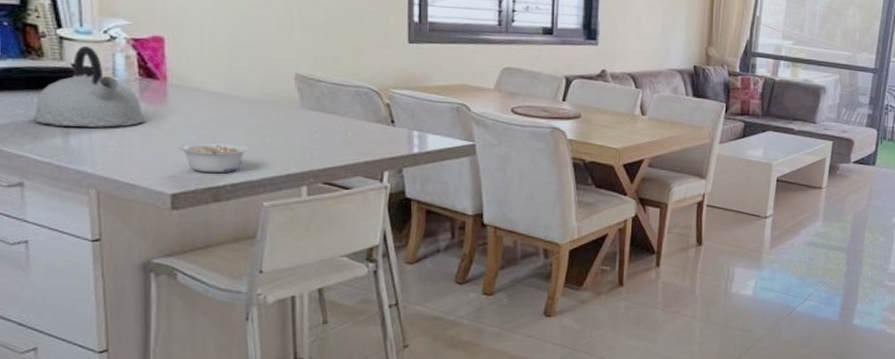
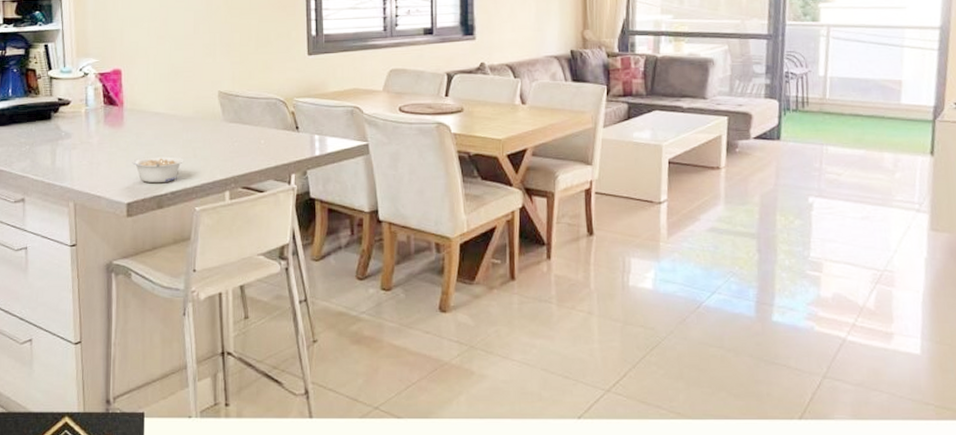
kettle: present [33,45,145,128] -> none [31,82,108,150]

